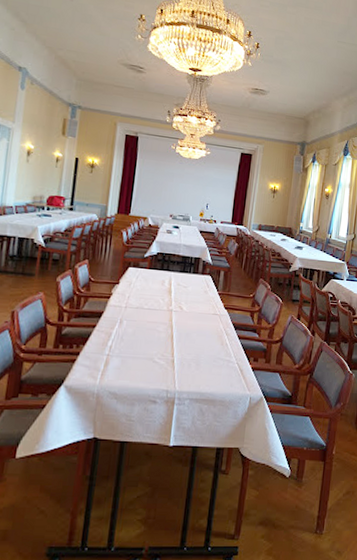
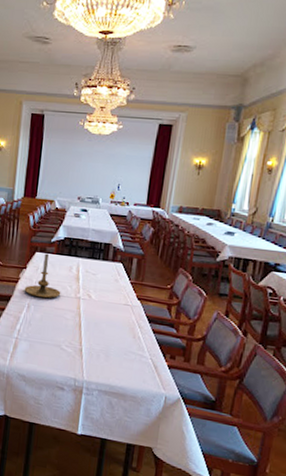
candle holder: none [116,268,154,313] -> present [24,253,61,298]

